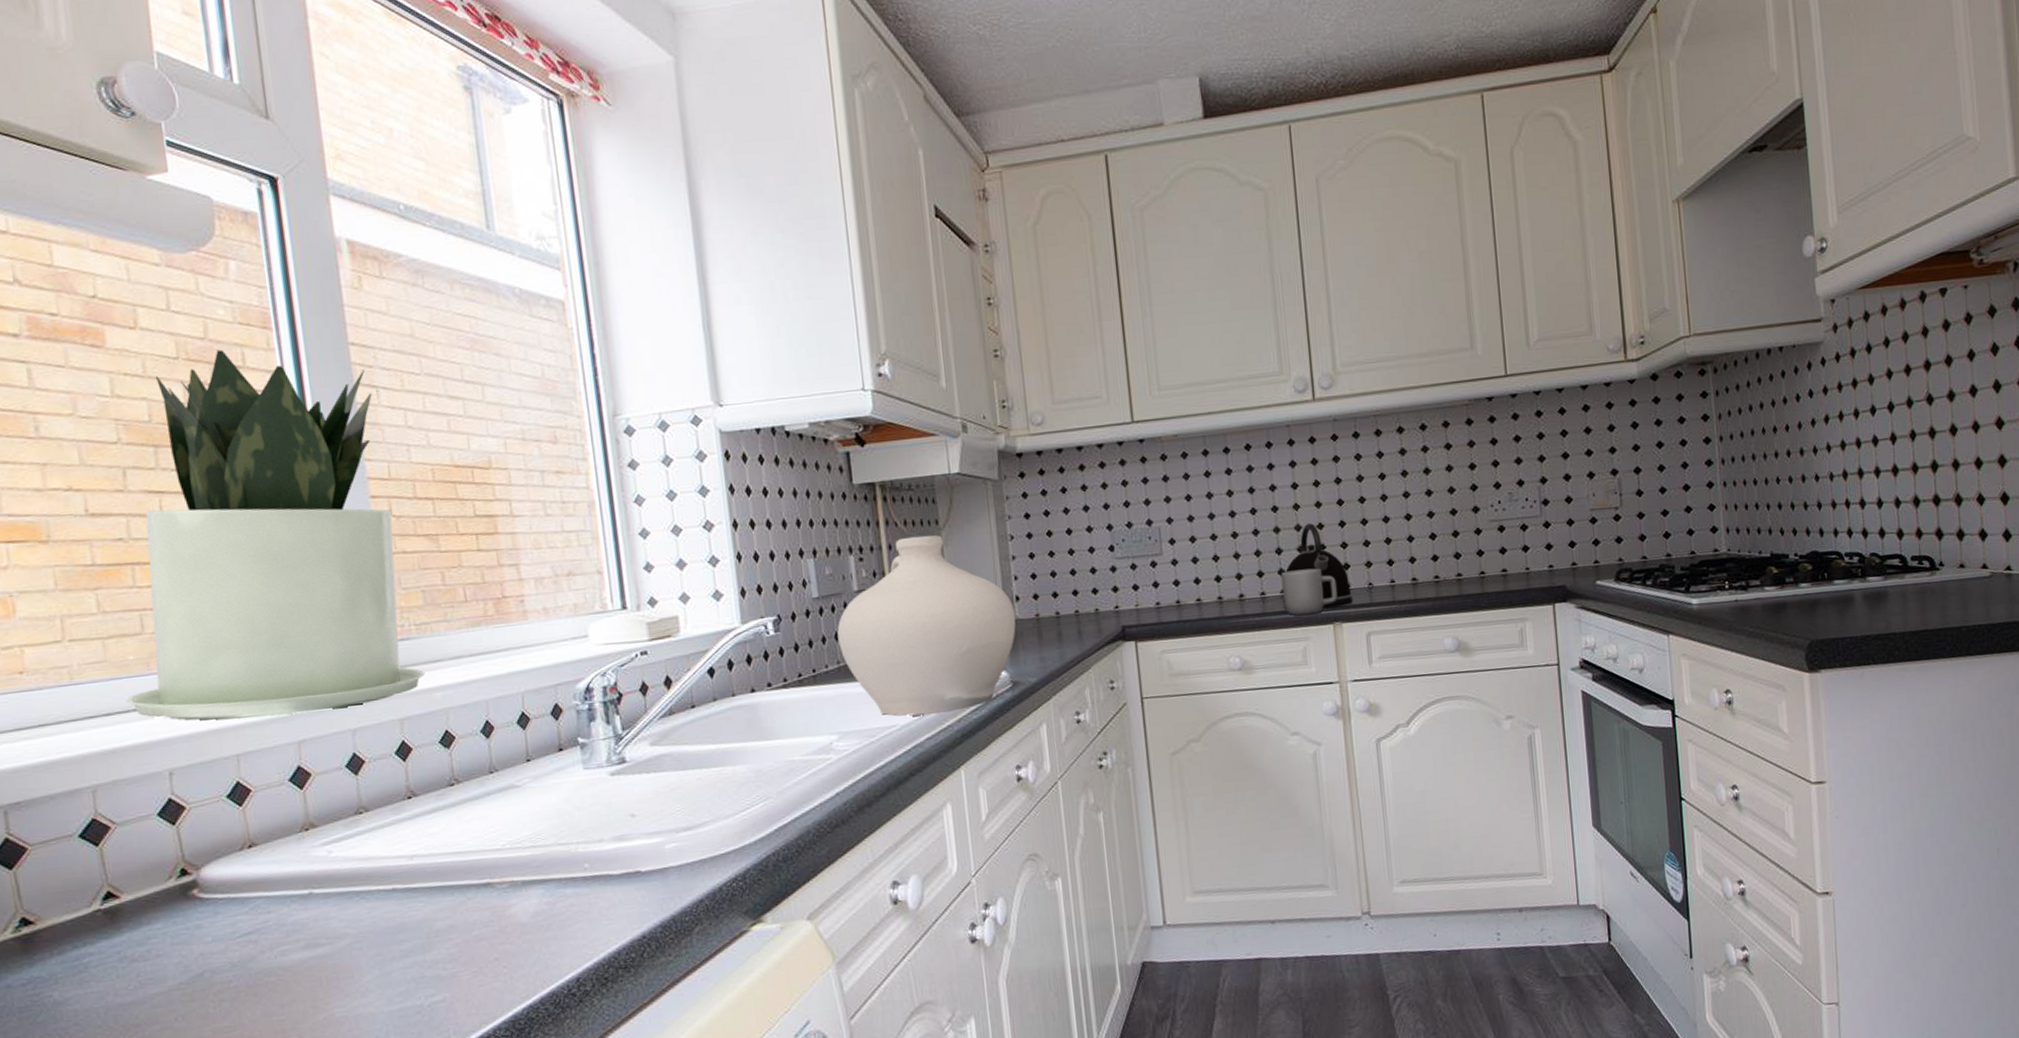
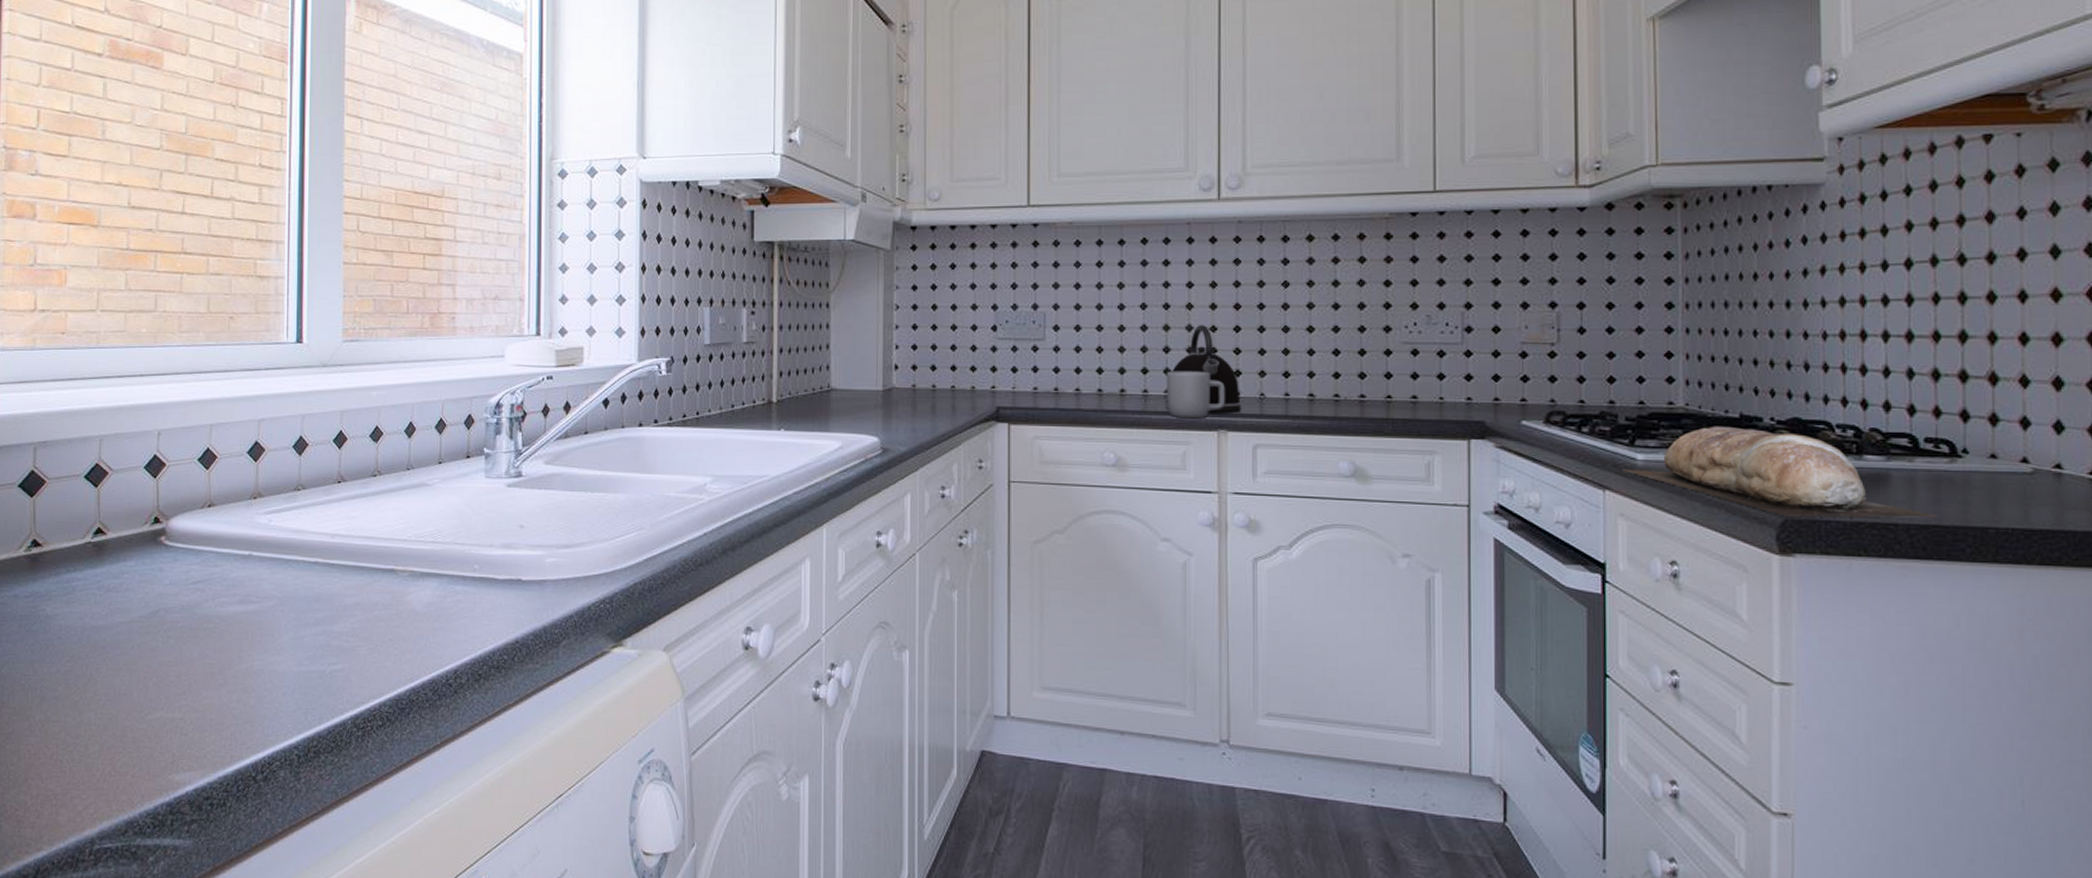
planter: present [126,349,426,721] -> none [135,77,367,395]
ceramic jug: present [837,535,1017,717] -> none [723,296,893,471]
bread loaf: none [1682,565,1925,639] -> present [1623,425,1939,519]

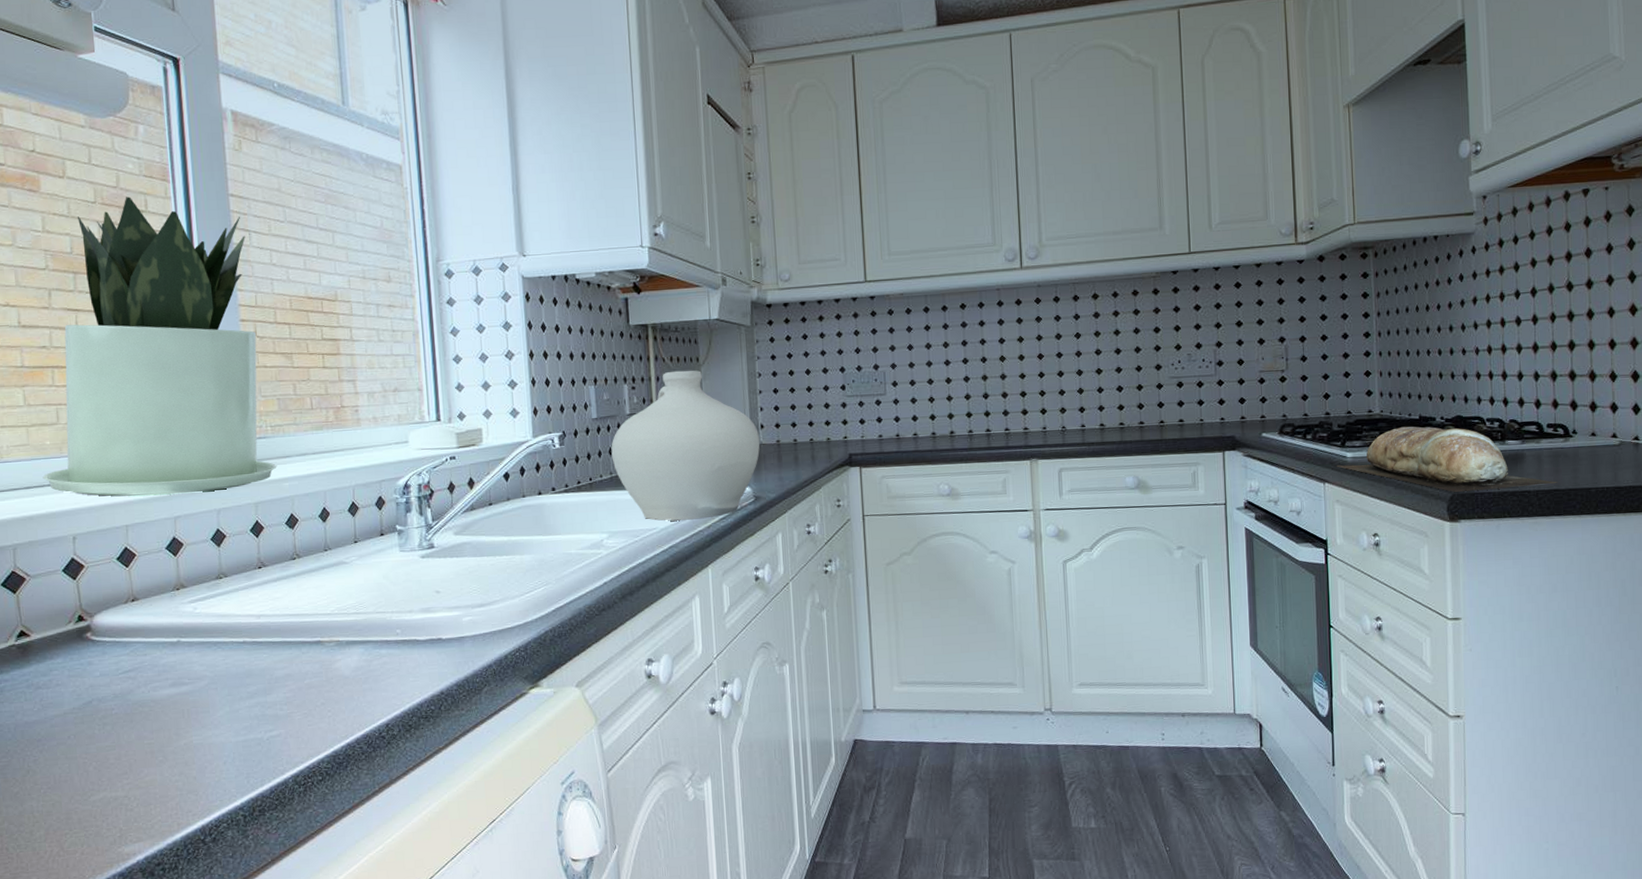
planter: none [135,77,367,395] -> present [42,197,277,497]
ceramic jug: none [723,296,893,471] -> present [611,370,761,521]
kettle: present [1166,325,1242,415] -> none [988,373,1048,447]
mug: present [1166,371,1225,419] -> none [986,412,1035,452]

